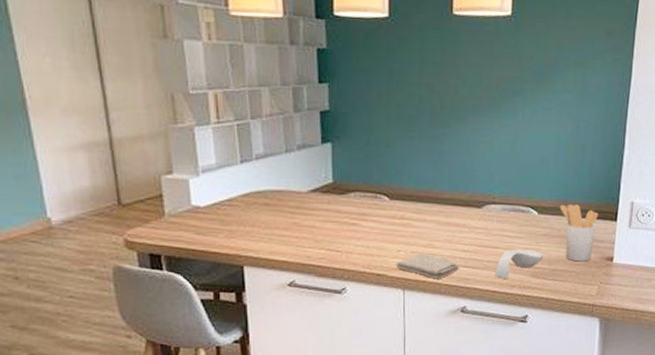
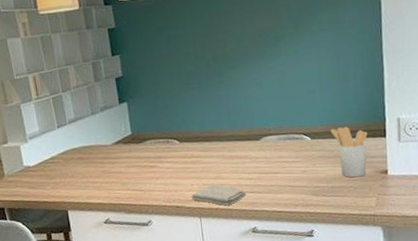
spoon rest: present [495,250,544,279] -> none [278,171,322,200]

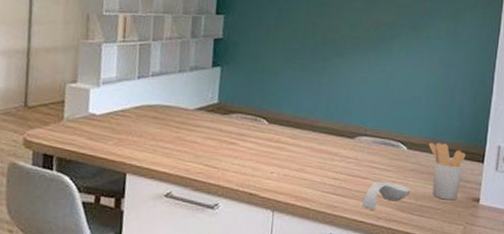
washcloth: present [191,185,246,206] -> none [268,177,328,204]
spoon rest: none [278,171,322,200] -> present [362,181,412,210]

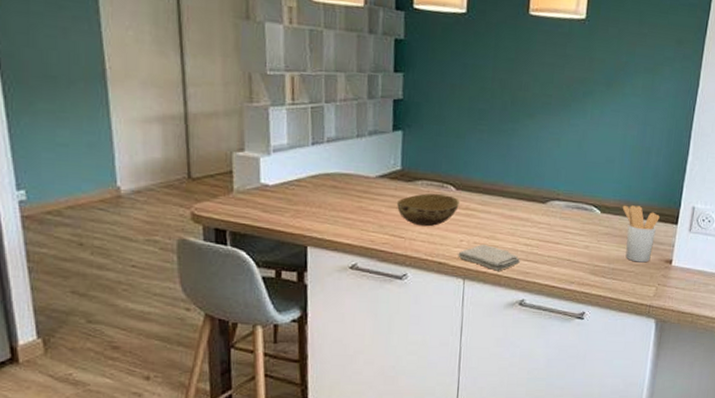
bowl: none [212,126,271,158] -> present [396,193,459,227]
washcloth: none [268,177,328,204] -> present [458,244,520,271]
spoon rest: present [362,181,412,210] -> none [555,246,605,275]

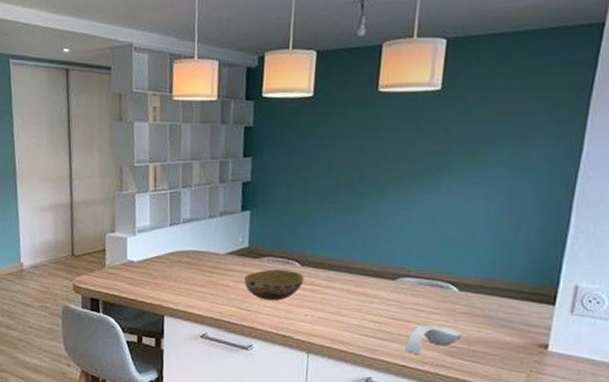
washcloth: present [458,244,520,271] -> none [302,320,367,347]
spoon rest: none [555,246,605,275] -> present [405,325,463,354]
utensil holder: present [622,205,660,263] -> none [484,282,532,346]

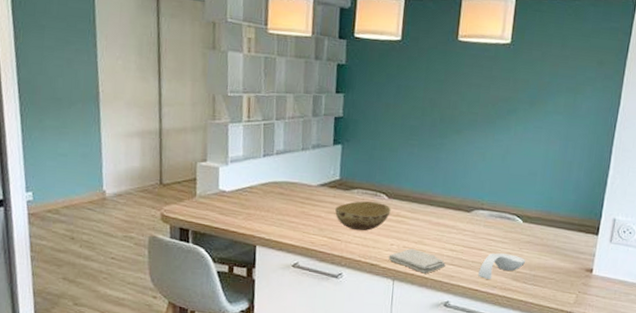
washcloth: none [302,320,367,347] -> present [388,249,446,274]

